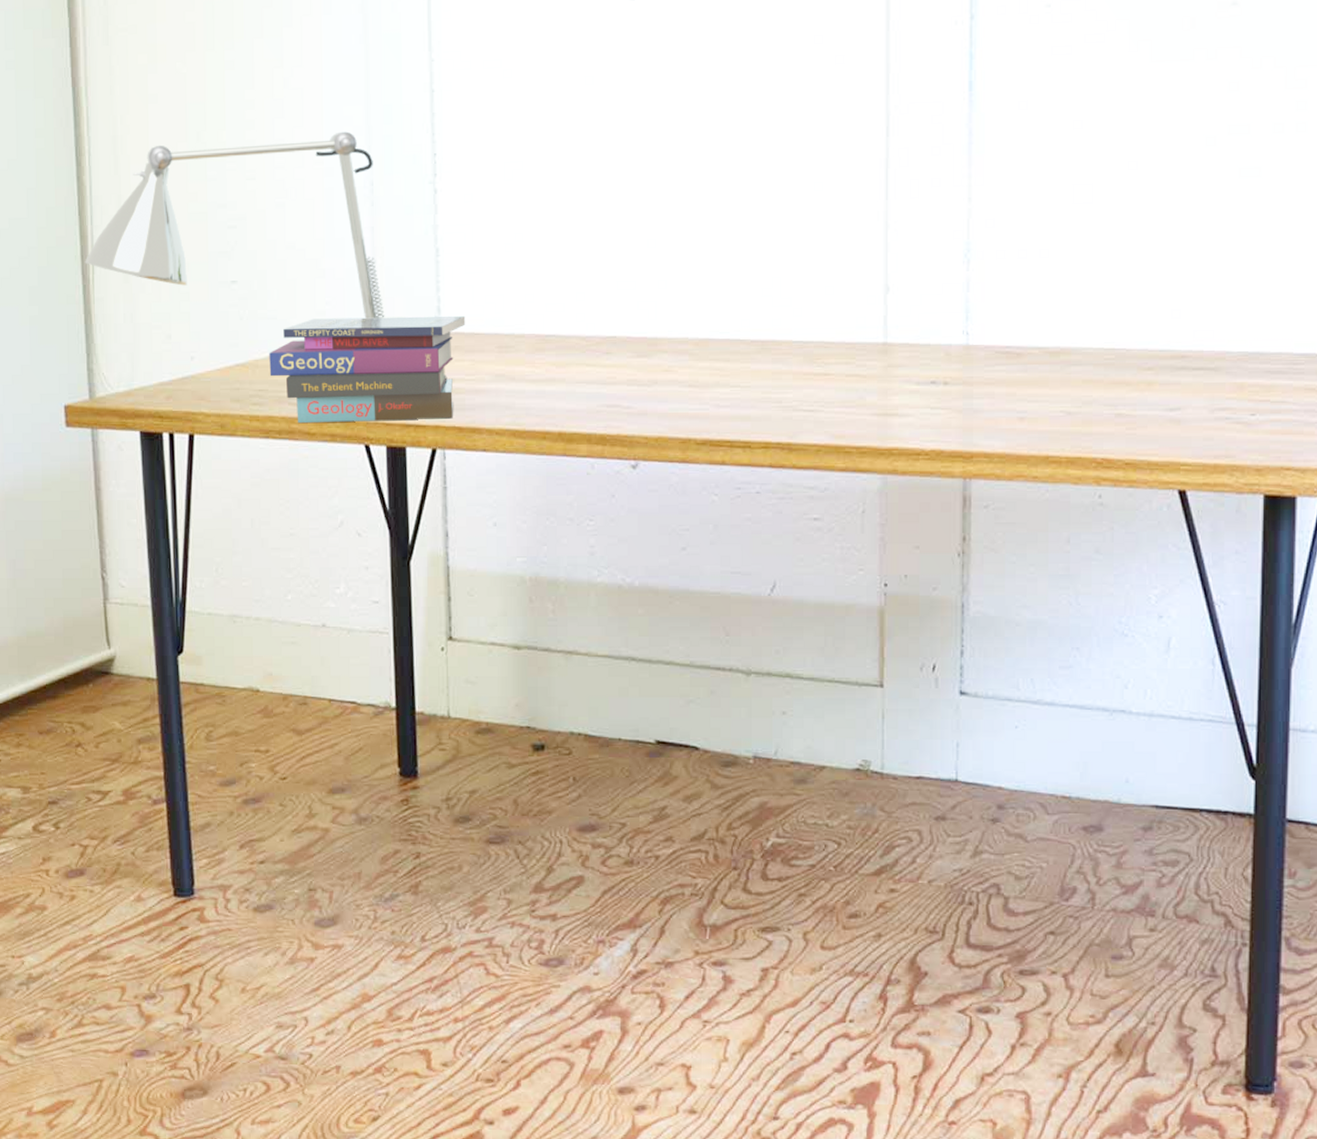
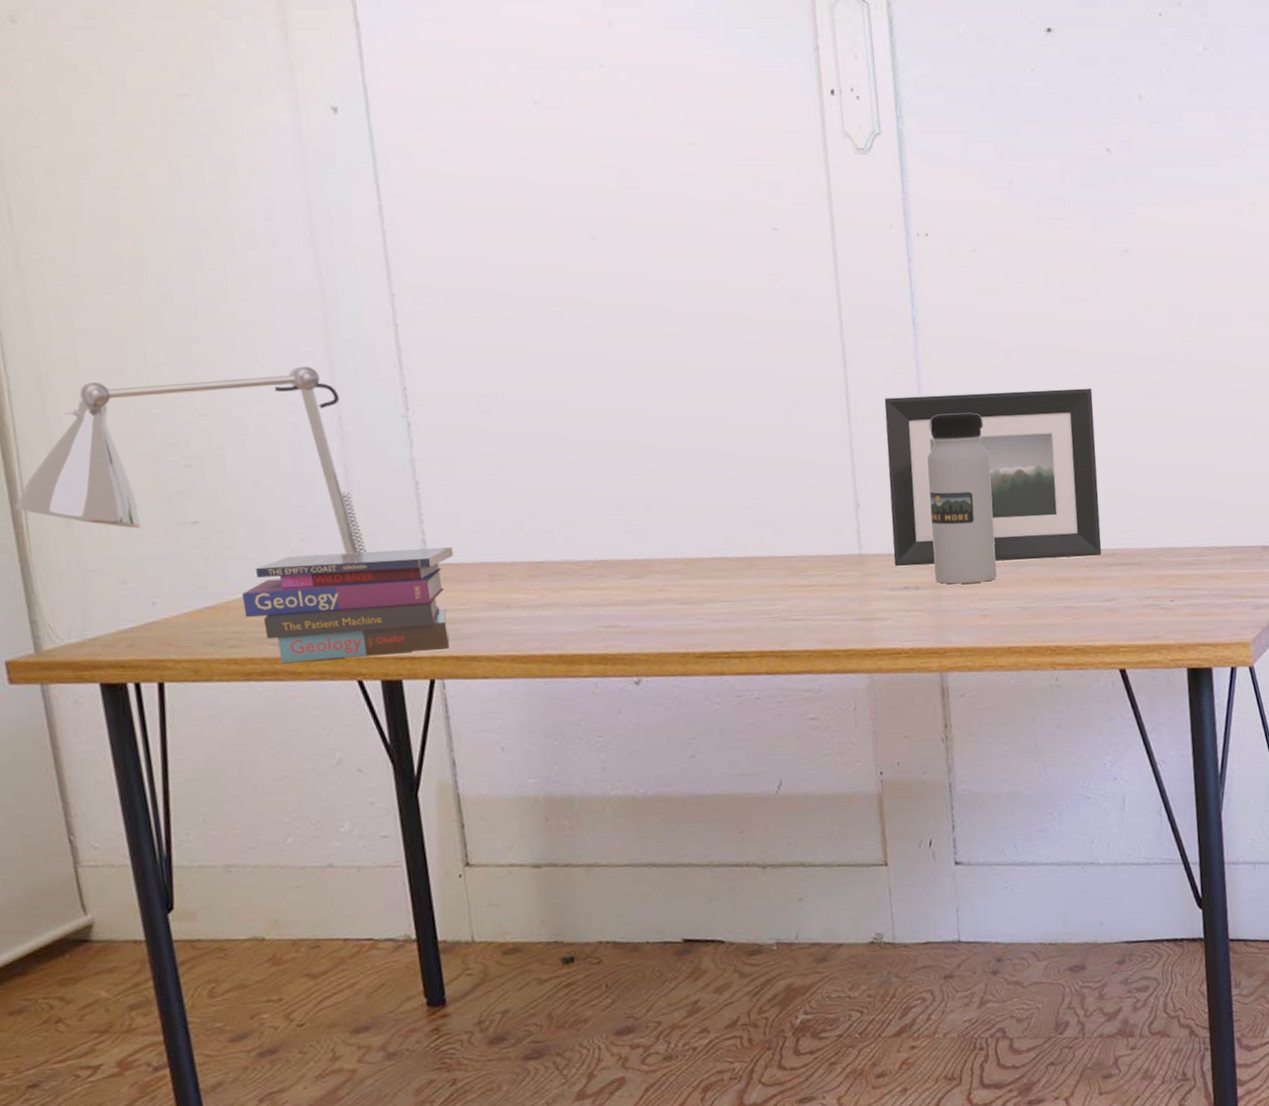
picture frame: none [922,163,1176,359] -> present [884,388,1102,567]
water bottle: none [968,189,1044,381] -> present [927,412,997,584]

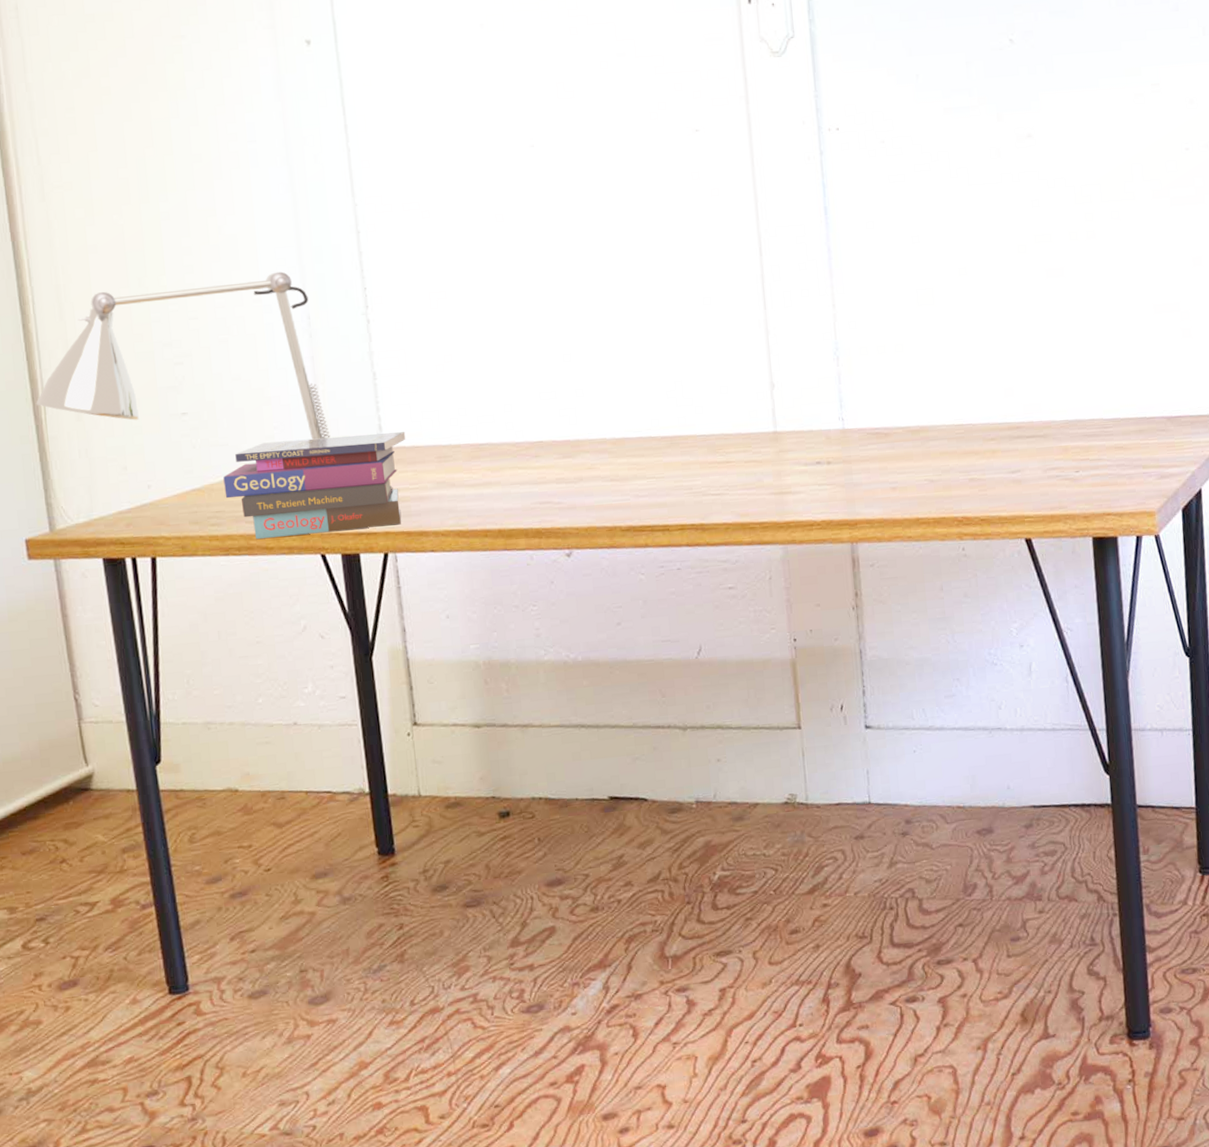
picture frame: present [884,388,1102,567] -> none [797,268,1007,443]
water bottle: present [927,412,997,584] -> none [838,295,905,459]

